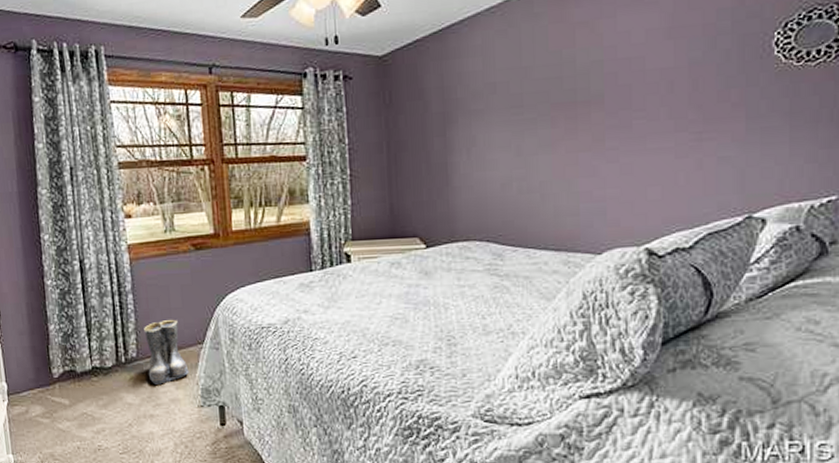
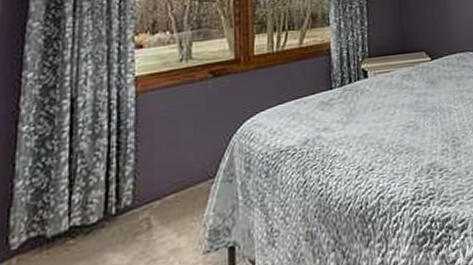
boots: present [143,319,189,385] -> none [143,155,196,236]

